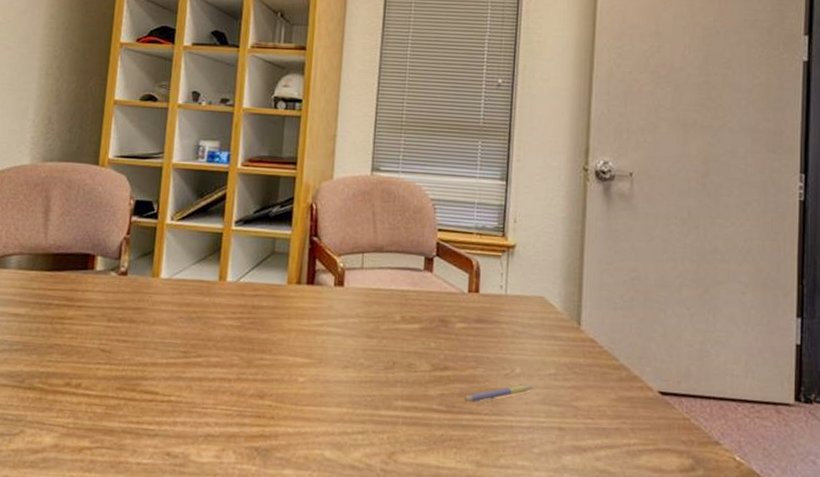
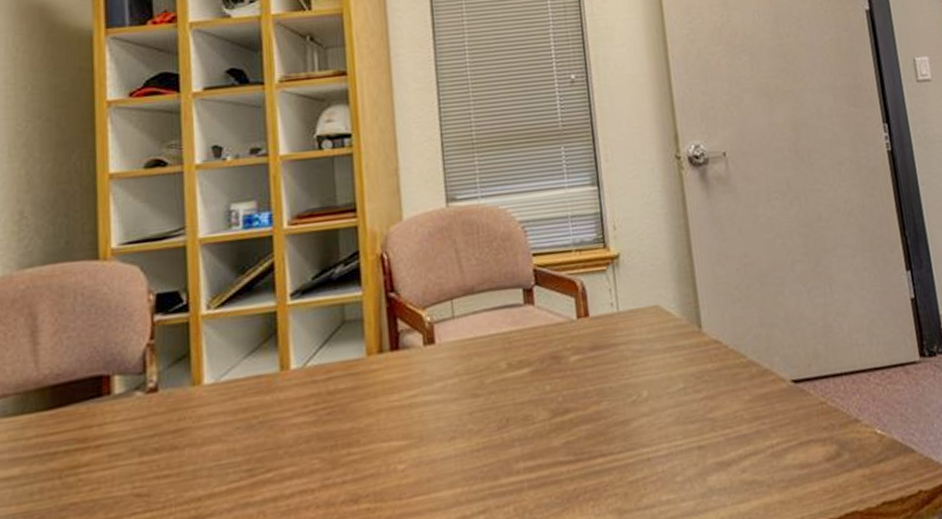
pen: present [464,384,534,403] -> none [592,407,665,444]

